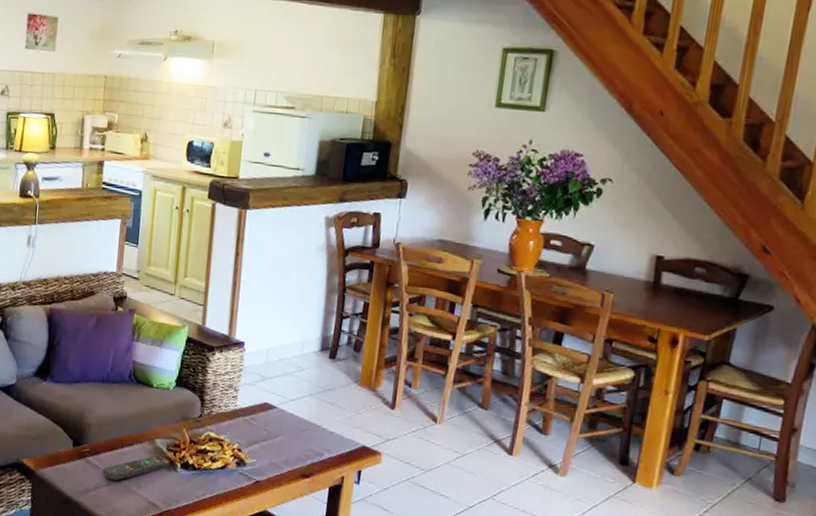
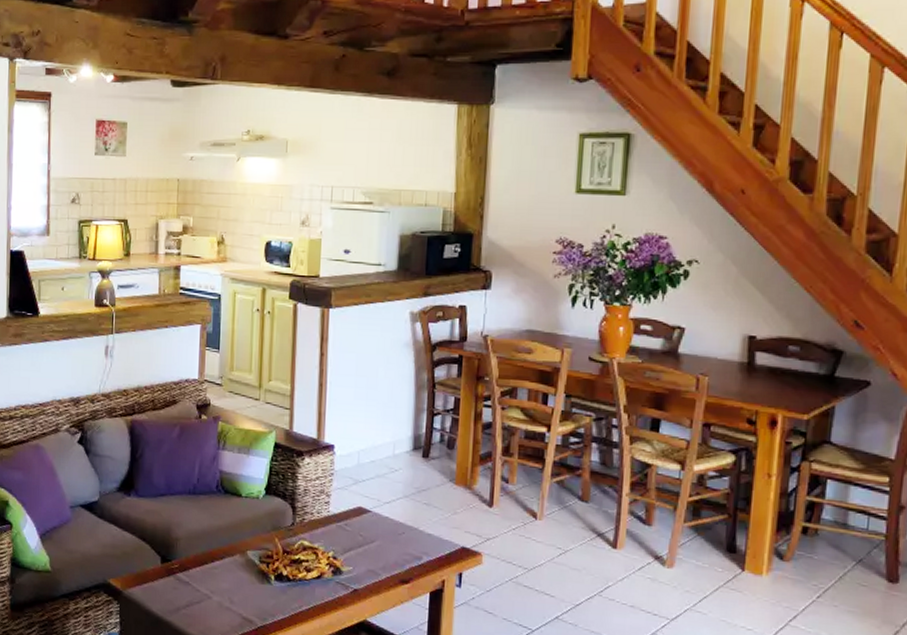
remote control: present [102,455,171,480] -> none [193,568,264,597]

